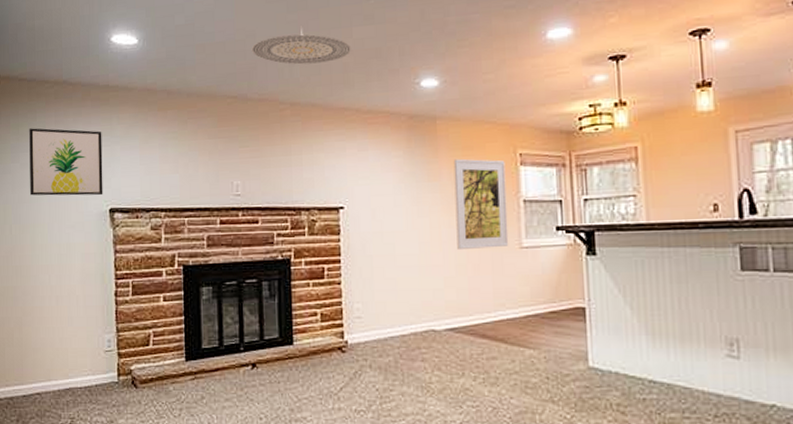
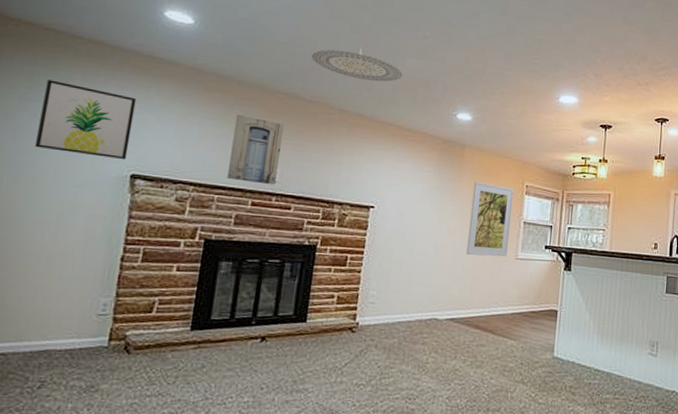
wall art: none [191,128,239,200] -> present [227,114,284,185]

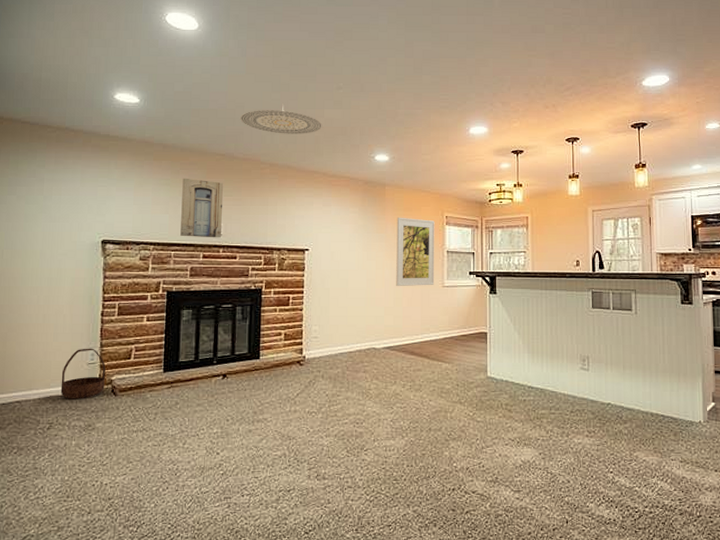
wall art: present [35,79,137,160] -> none [25,166,100,229]
basket: none [59,296,120,356] -> present [60,348,106,400]

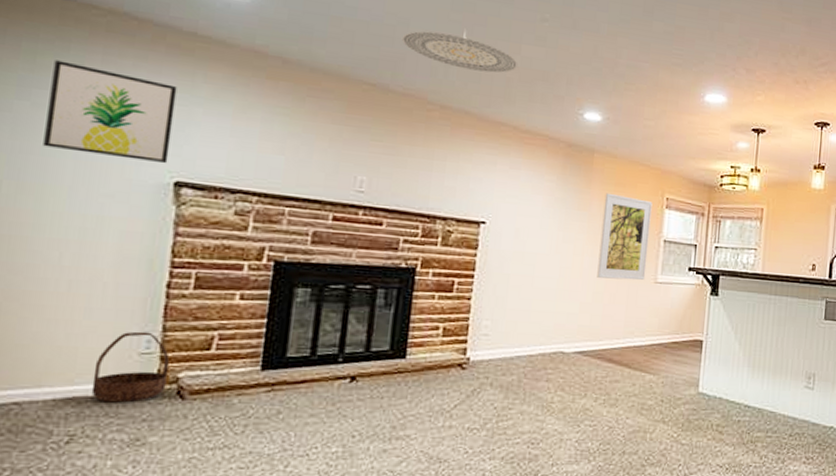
wall art: none [25,166,100,229] -> present [43,60,177,164]
wall art: present [180,178,223,238] -> none [301,108,370,196]

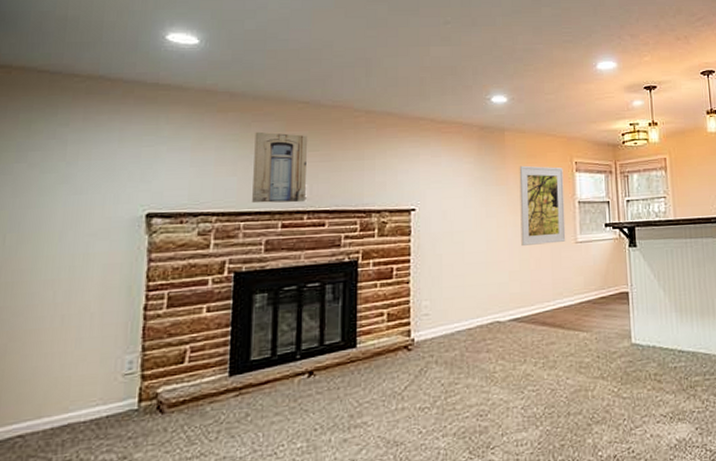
wall art: present [43,60,177,164] -> none [38,124,145,200]
basket: present [91,331,170,403] -> none [83,353,149,426]
wall art: none [301,108,370,196] -> present [252,131,307,204]
ceiling light: present [401,28,518,73] -> none [327,41,429,76]

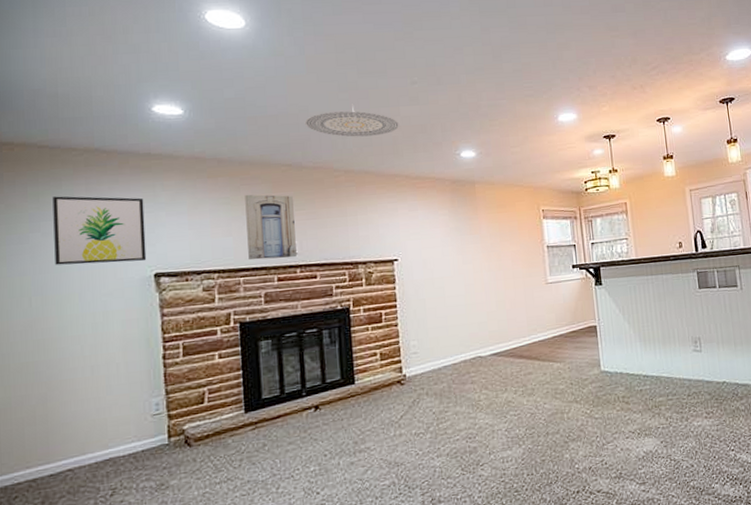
wall art: none [38,124,145,200] -> present [52,196,147,265]
ceiling light: none [327,41,429,76] -> present [304,104,400,137]
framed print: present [519,165,566,247] -> none [490,215,537,289]

